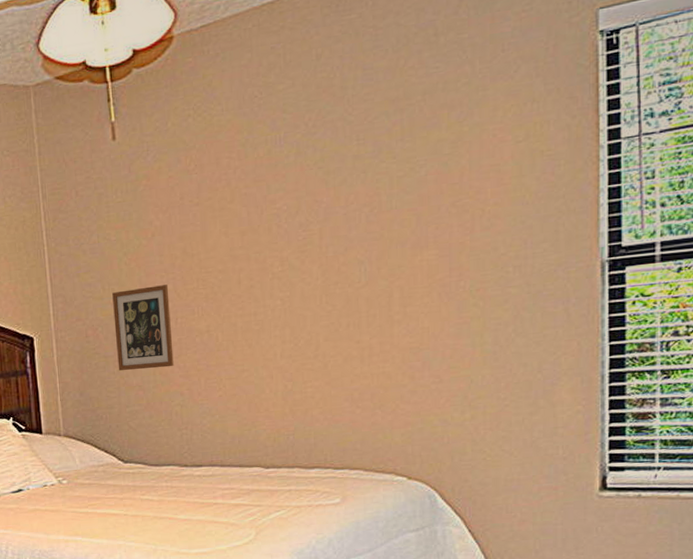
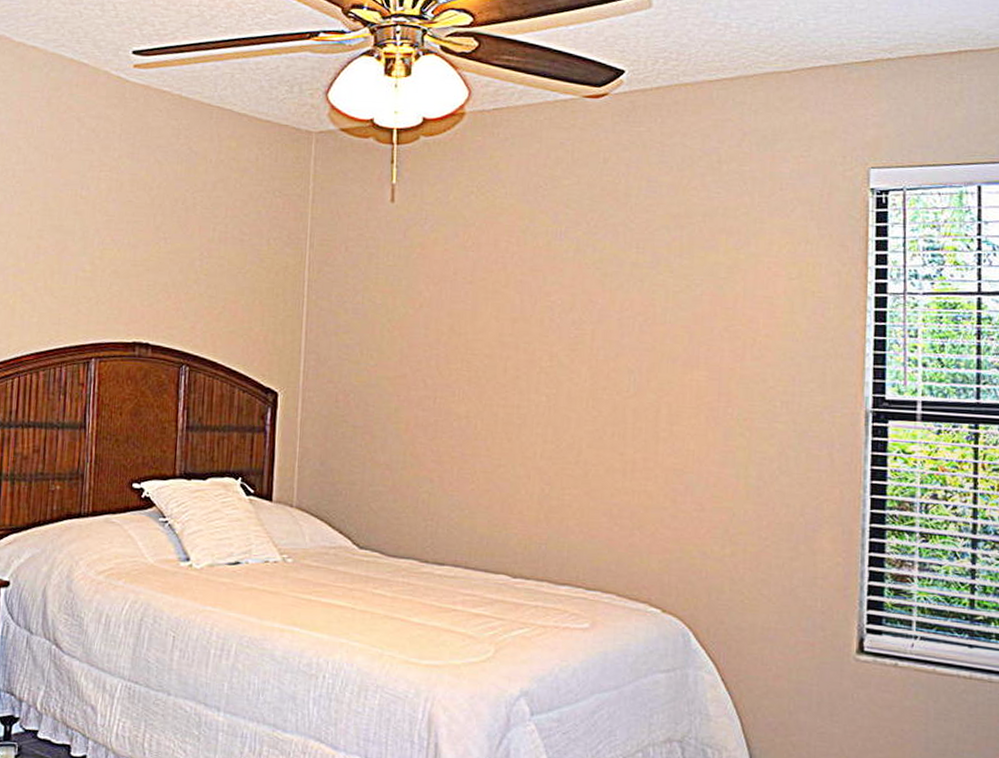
picture frame: present [112,285,174,371] -> none [366,358,431,449]

